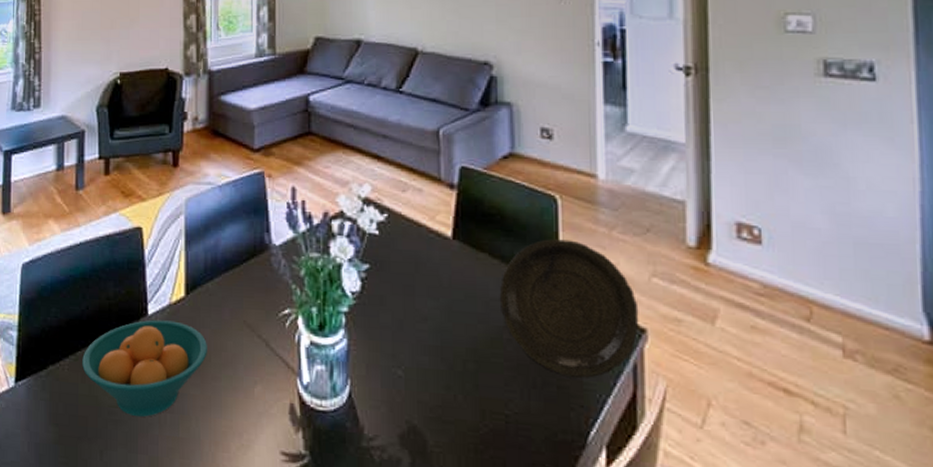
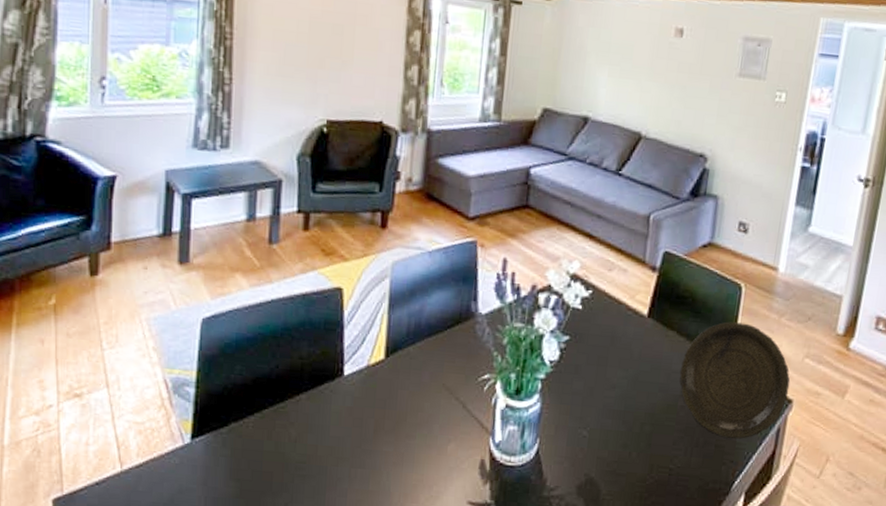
fruit bowl: present [82,319,207,417] -> none [269,380,404,472]

